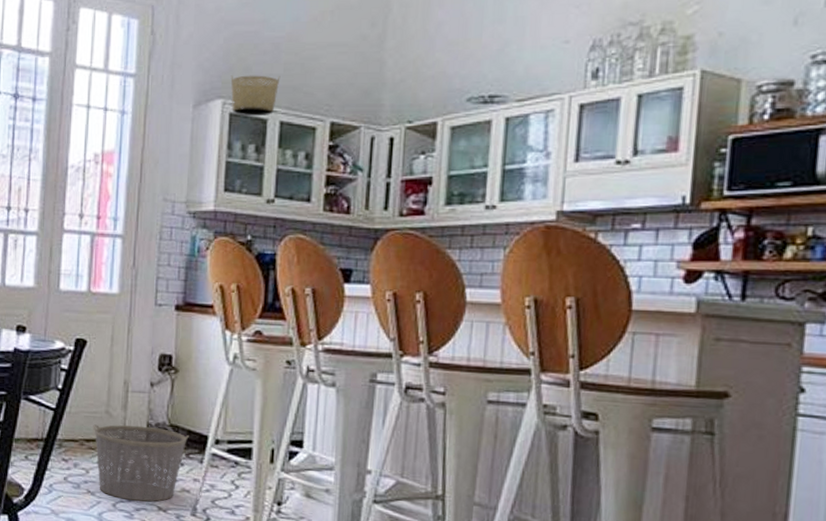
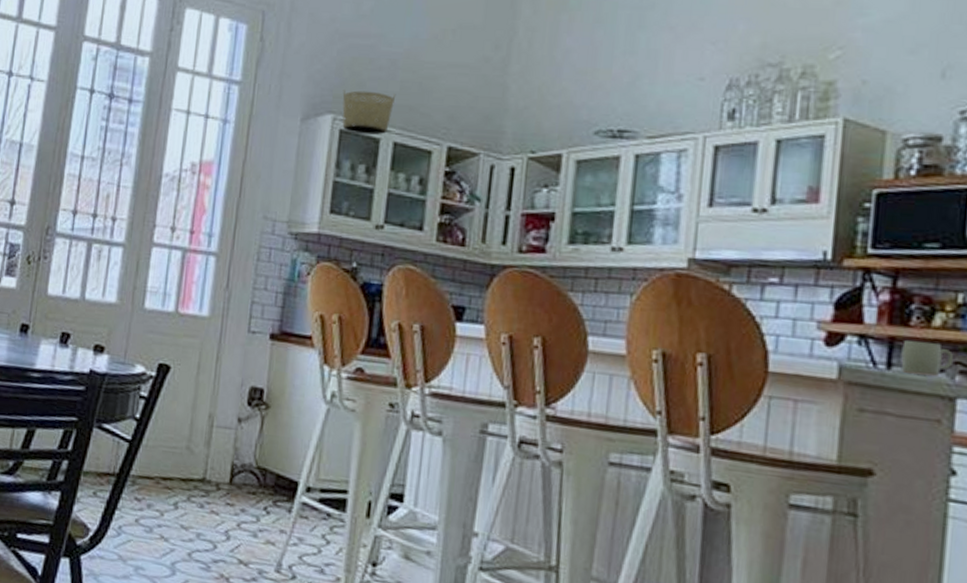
basket: present [93,424,189,502] -> none [171,461,278,554]
mug: none [754,272,804,305] -> present [900,339,954,378]

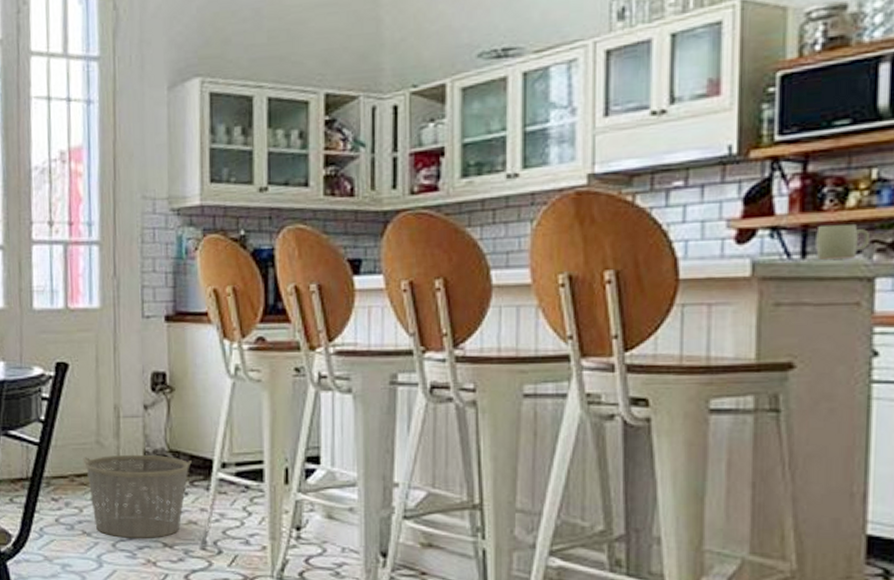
basket: none [171,461,278,554] -> present [83,454,192,538]
basket: present [342,90,396,136] -> none [207,45,264,95]

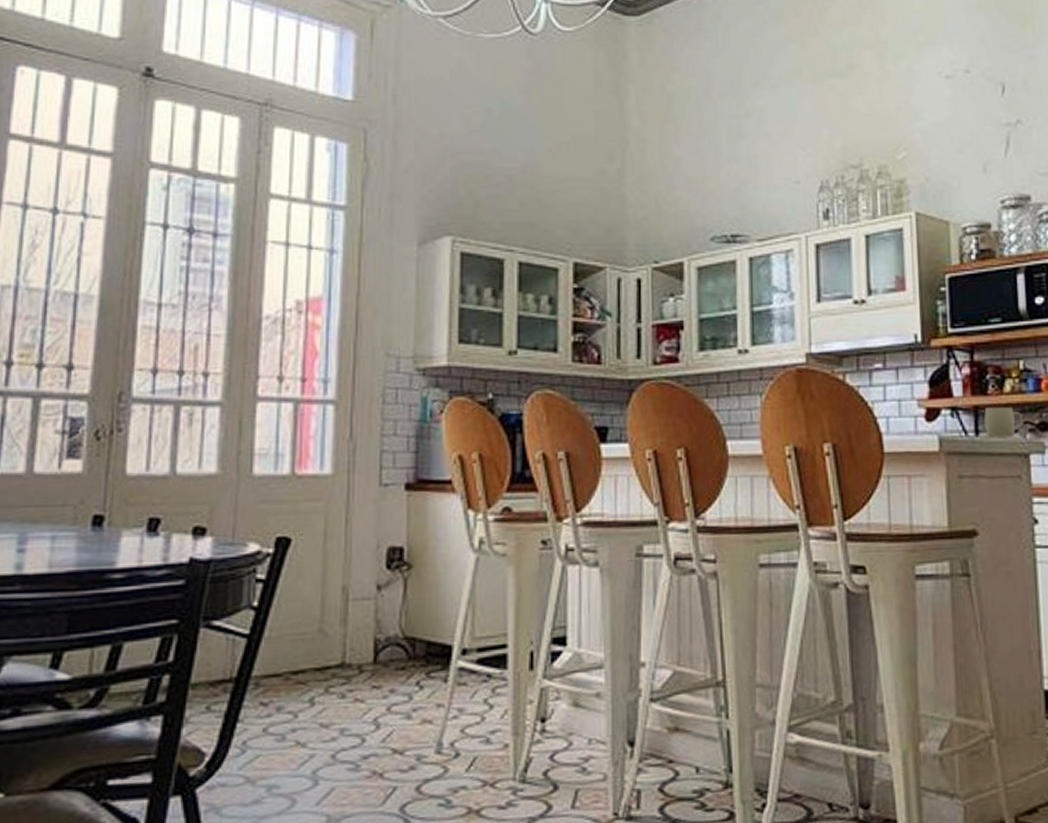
basket: present [83,454,192,538] -> none [302,643,429,747]

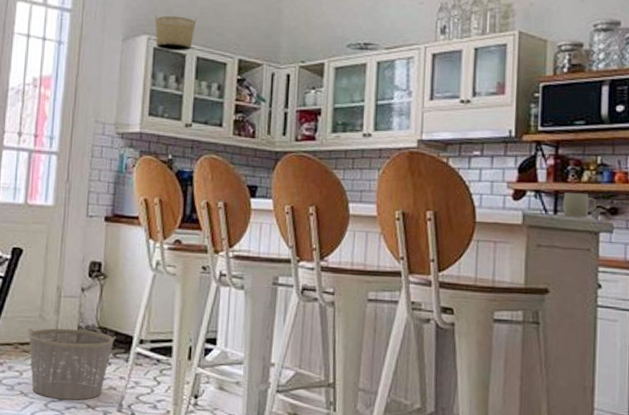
basket: none [302,643,429,747] -> present [27,328,116,400]
basket: none [460,210,516,257] -> present [154,15,197,52]

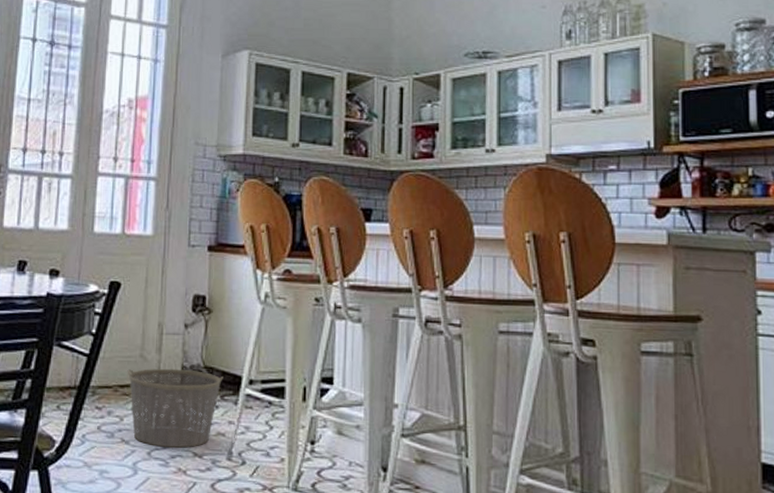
basket: present [154,15,197,52] -> none [256,29,301,67]
mug: present [563,192,597,218] -> none [712,208,751,237]

